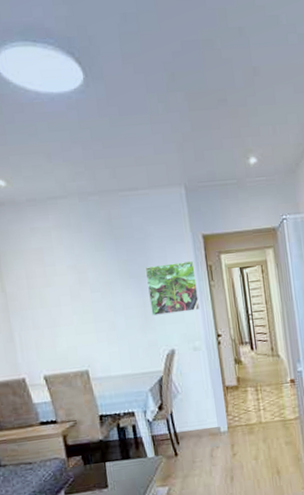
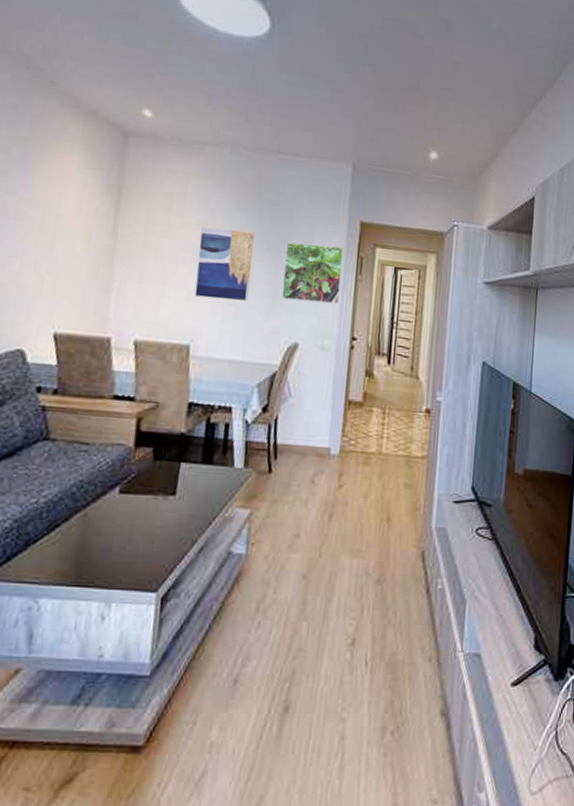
wall art: none [72,265,125,330] -> present [194,227,255,301]

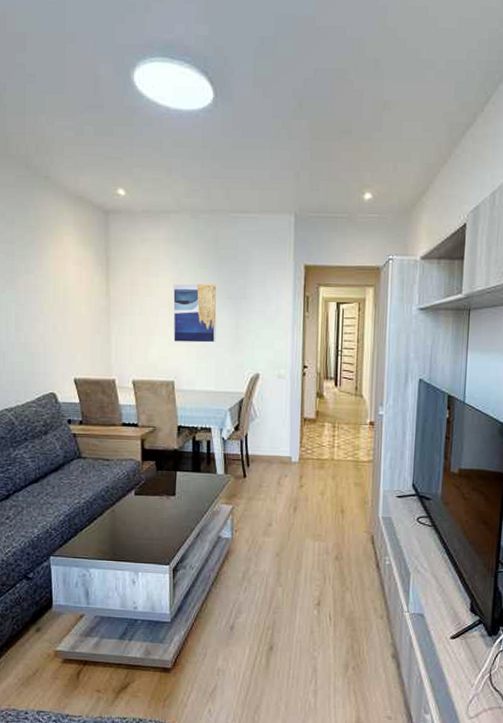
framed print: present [281,242,344,305] -> none [242,288,292,339]

